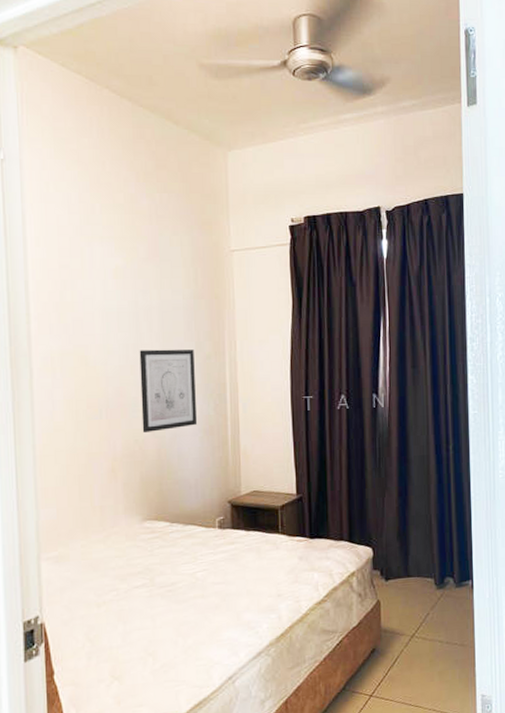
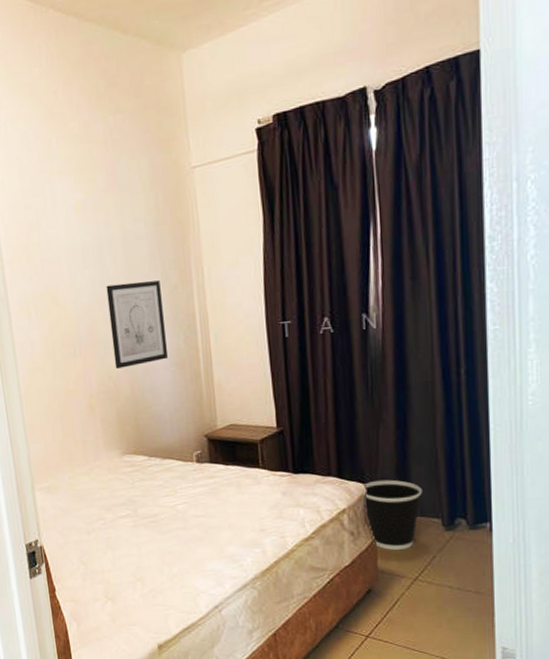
wastebasket: none [370,543,419,610] -> present [363,479,422,551]

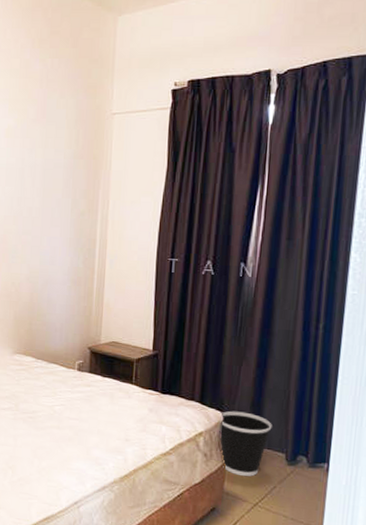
wall art: present [106,280,168,370] -> none [19,203,70,278]

